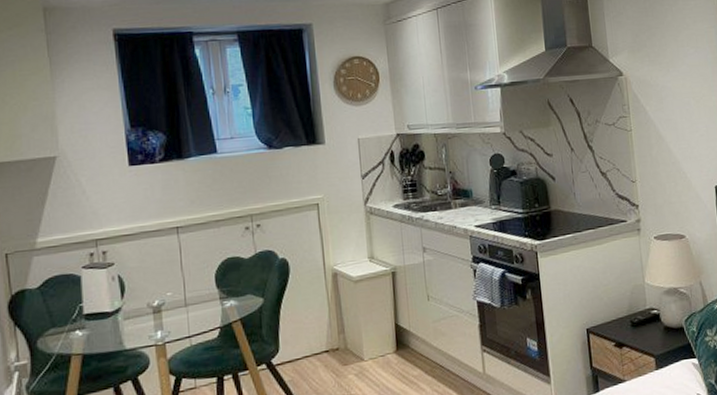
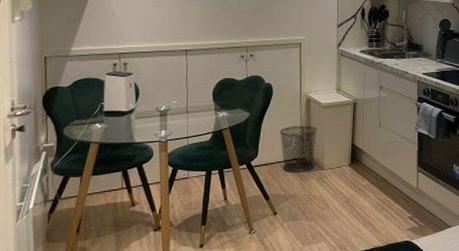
waste bin: none [303,306,351,369] -> present [279,125,318,173]

